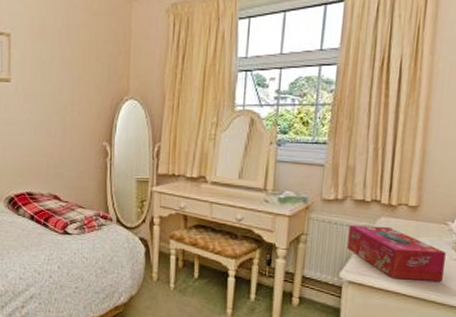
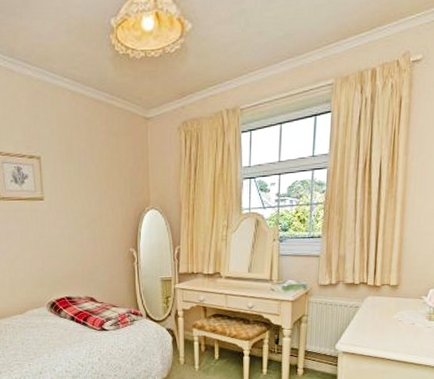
tissue box: present [347,225,446,281] -> none [341,304,421,347]

